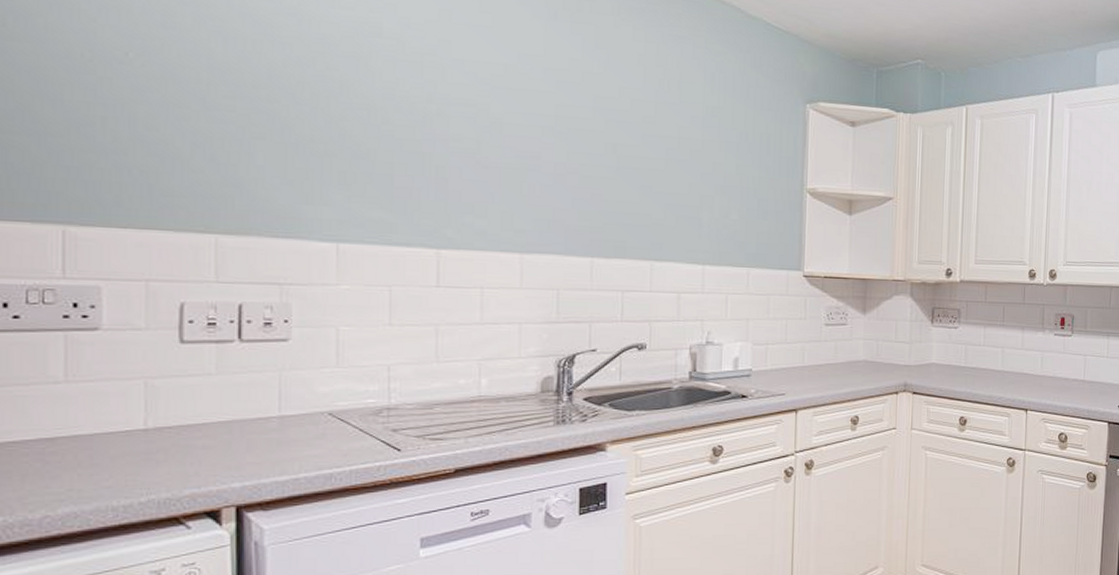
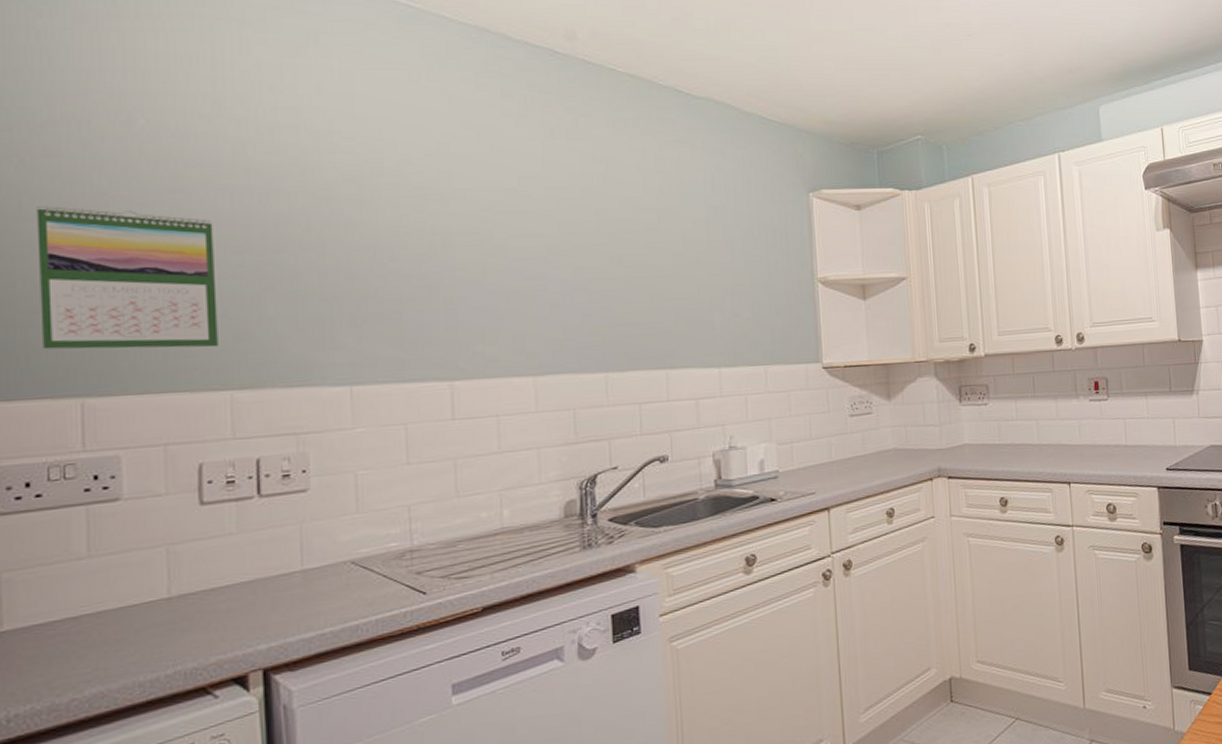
calendar: none [21,24,206,190] -> present [36,205,218,350]

